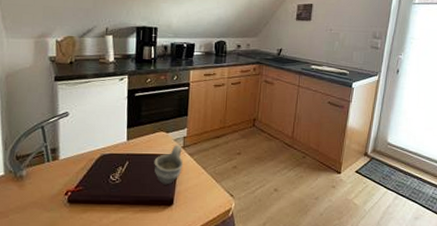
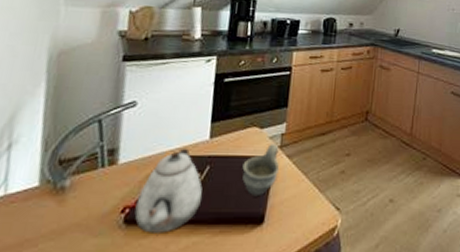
teapot: none [75,148,125,210] -> present [134,149,203,233]

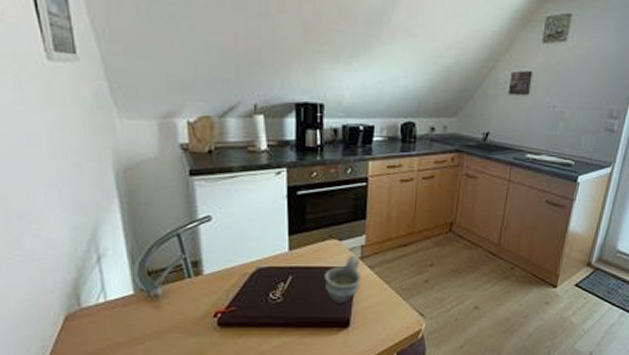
teapot: present [134,149,203,233] -> none [226,261,289,334]

